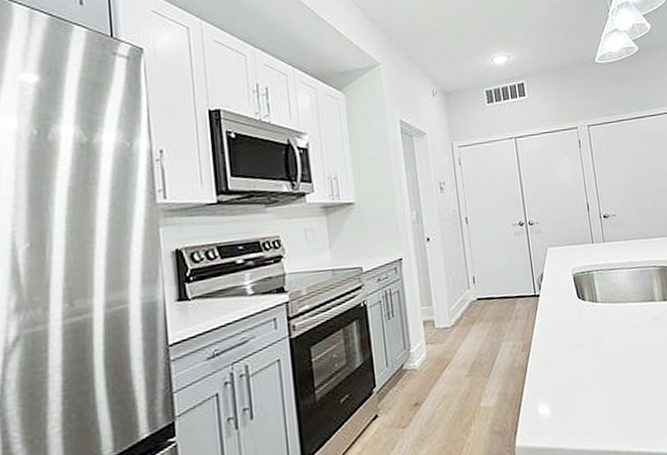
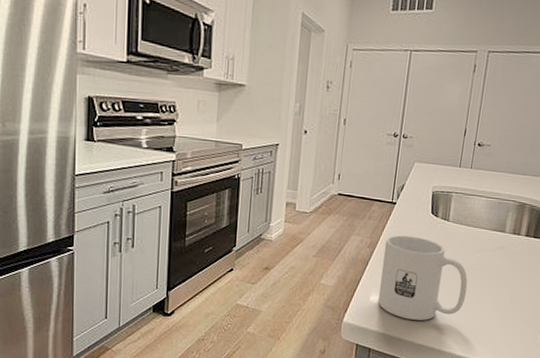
mug: none [538,326,638,425] -> present [378,235,468,320]

